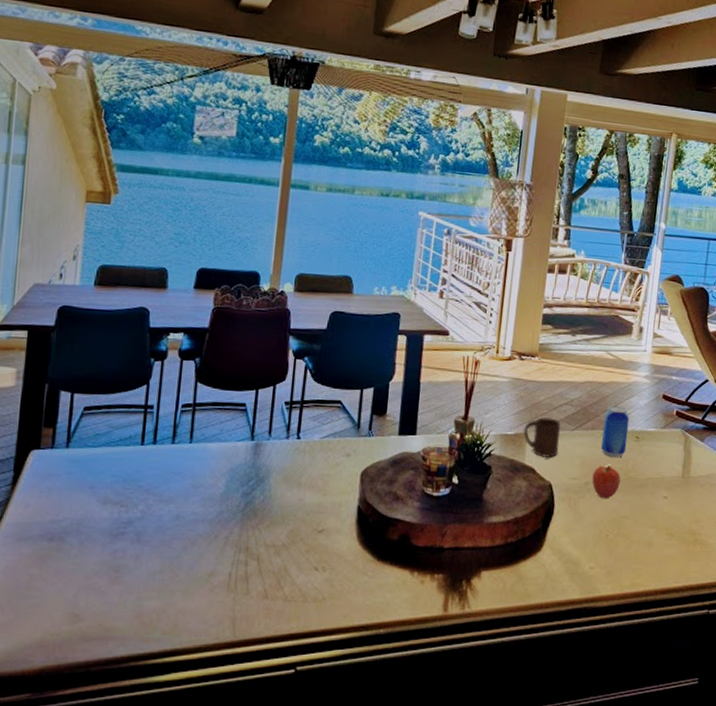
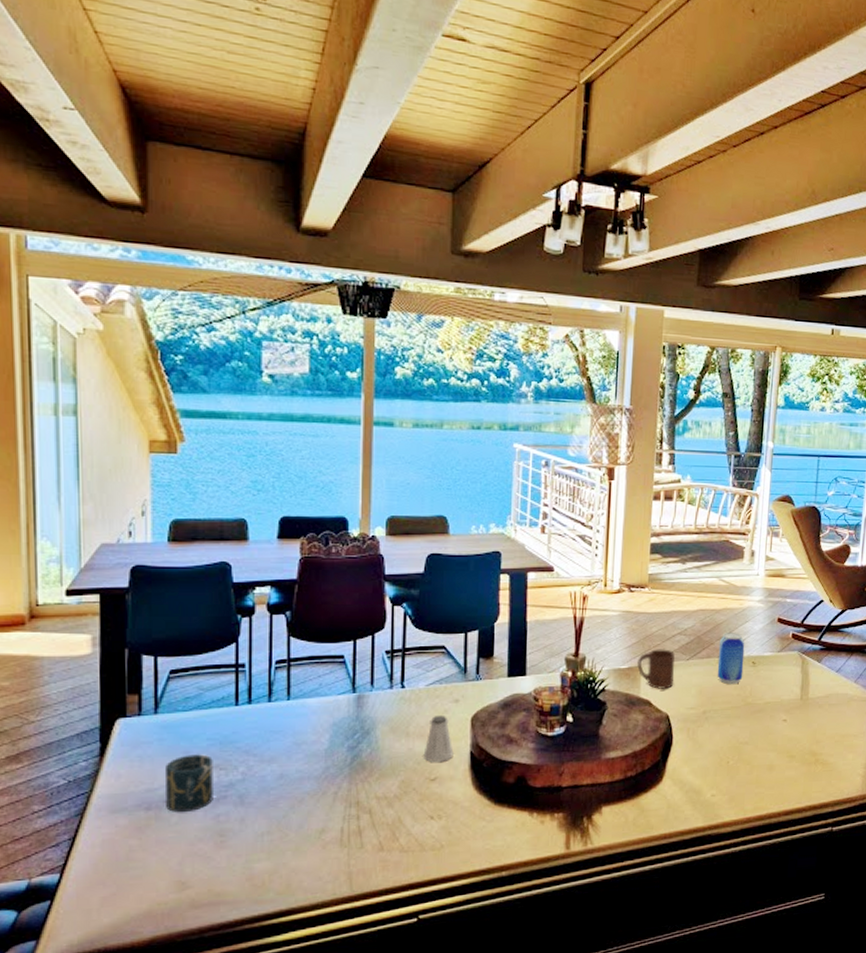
cup: none [68,489,116,546] -> present [166,754,213,813]
saltshaker: none [312,467,342,514] -> present [423,715,454,762]
apple: present [592,465,621,499] -> none [710,693,739,727]

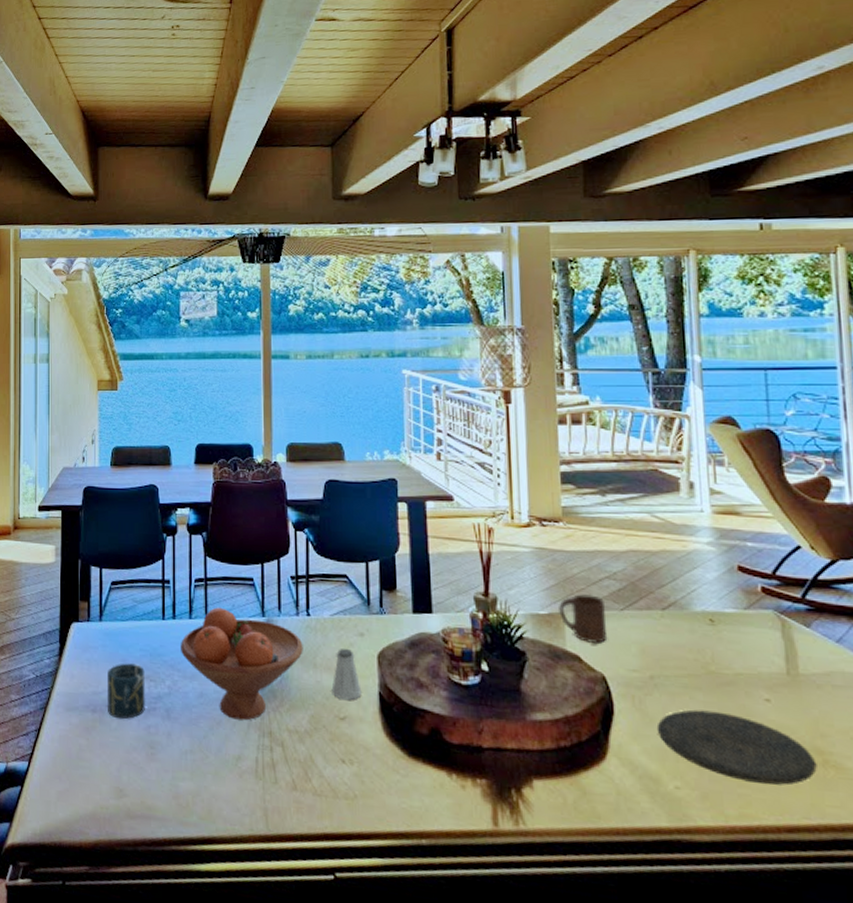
fruit bowl: none [256,687,396,795] -> present [180,607,303,721]
plate: none [703,733,811,784] -> present [656,709,817,785]
beer can: present [717,633,745,685] -> none [660,580,699,646]

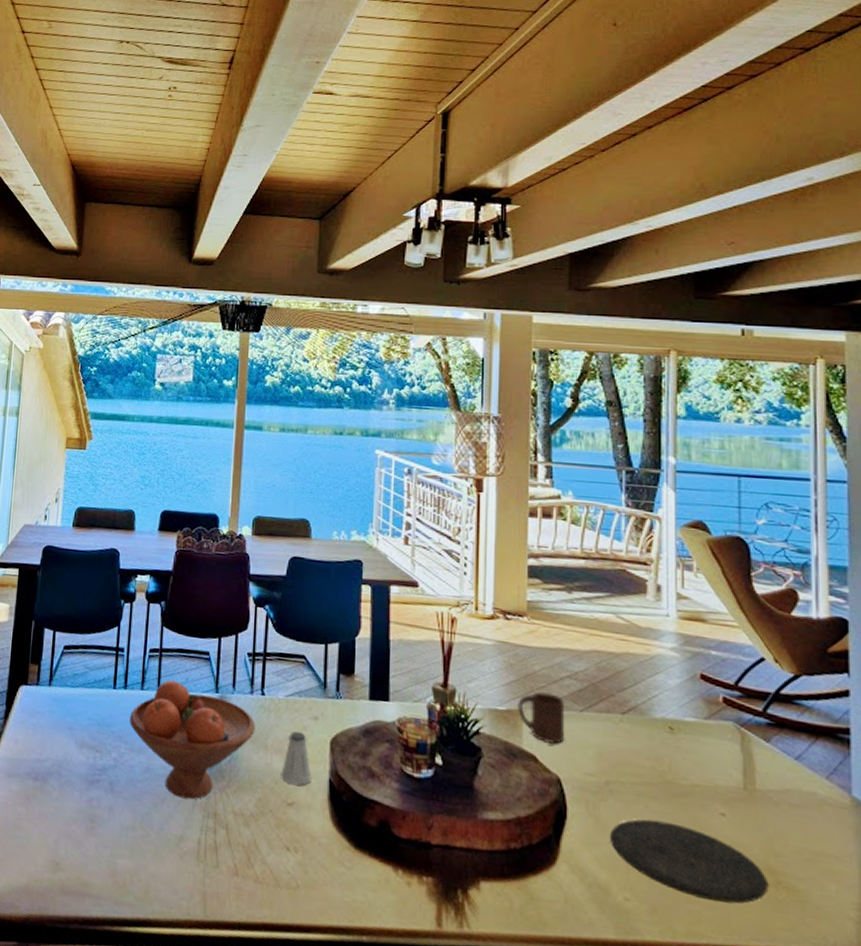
cup: present [108,663,145,720] -> none [50,731,91,790]

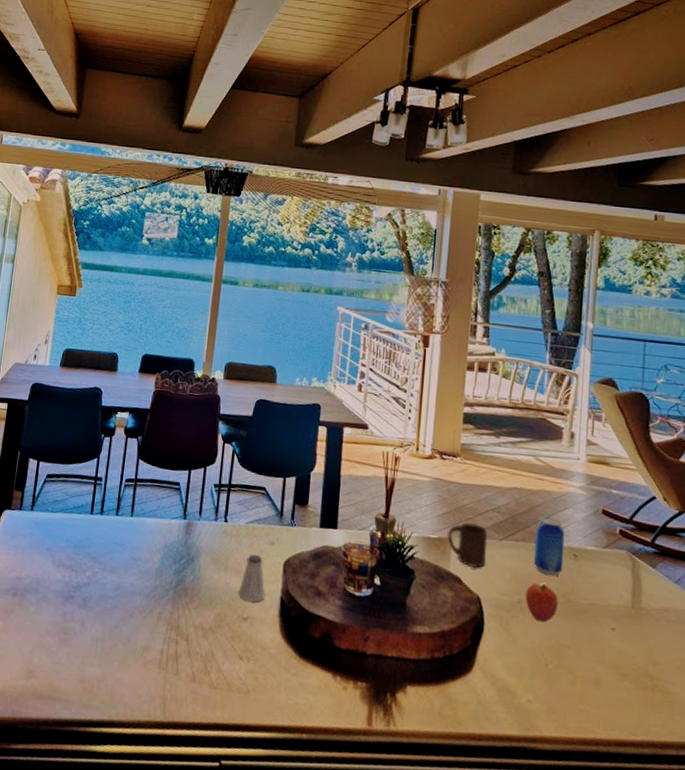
fruit bowl: present [129,679,255,800] -> none [103,506,218,615]
plate: present [609,819,769,904] -> none [518,632,647,705]
apple: none [614,761,654,807] -> present [525,583,558,623]
beer can: none [621,683,657,753] -> present [533,516,565,576]

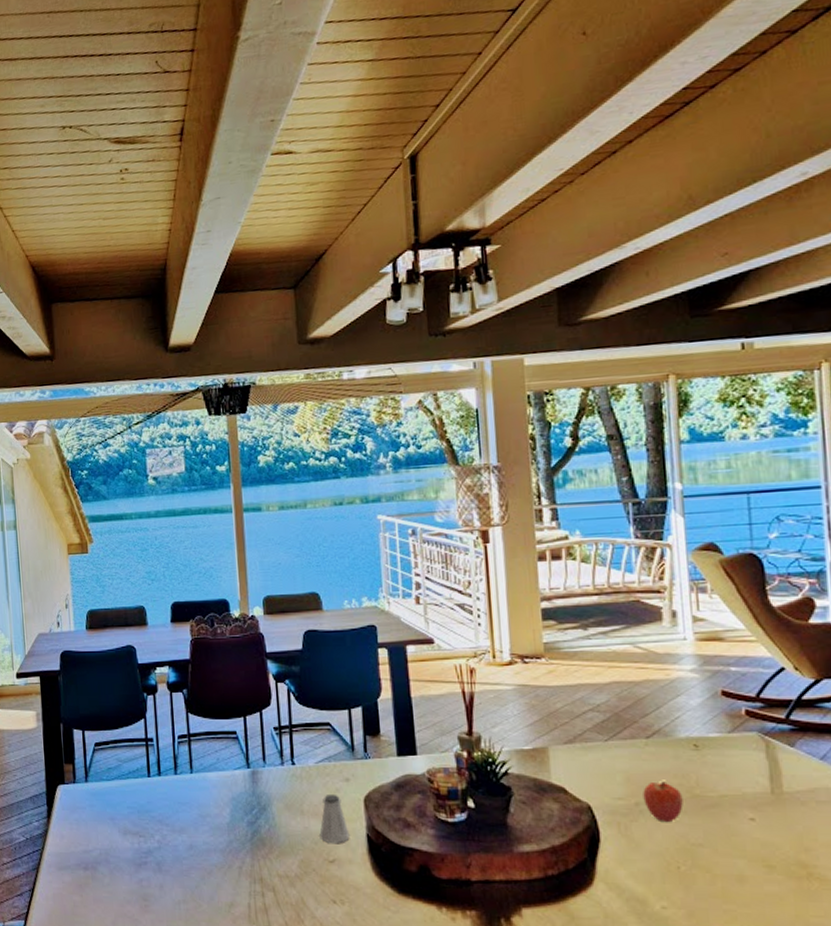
cup: present [447,522,487,568] -> none [543,728,593,774]
beer can: present [533,516,565,576] -> none [644,709,684,772]

